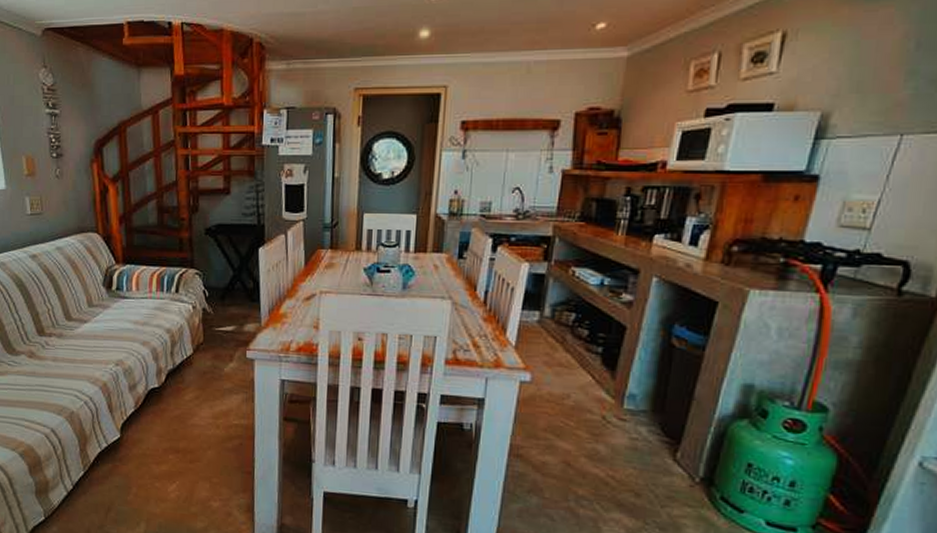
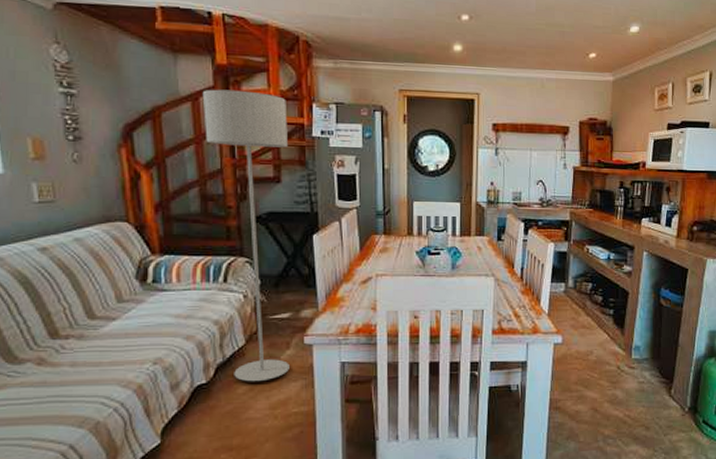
floor lamp: none [161,100,239,391] -> present [202,89,289,382]

